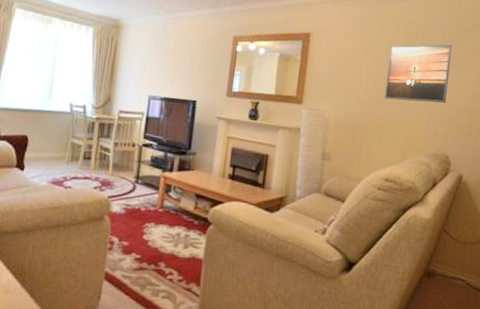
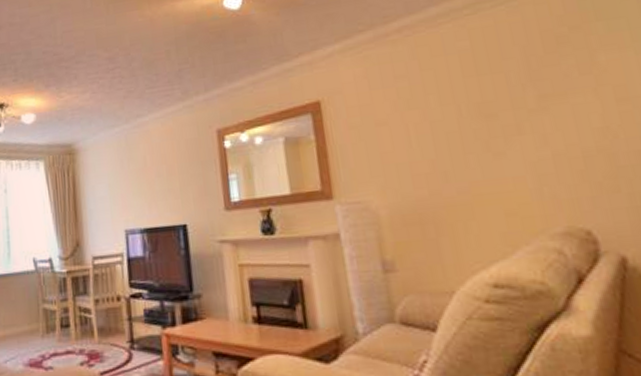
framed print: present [385,44,452,103] -> none [443,65,560,166]

